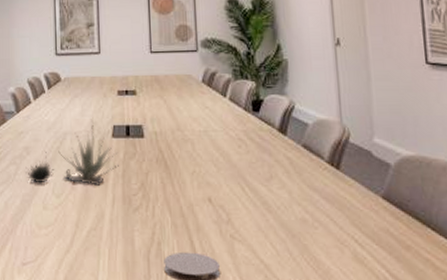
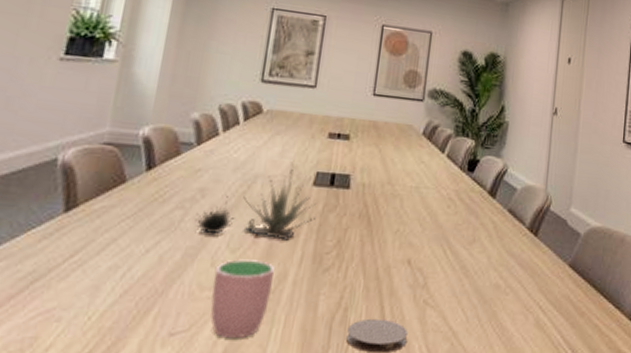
cup: none [47,203,94,269] -> present [210,259,274,339]

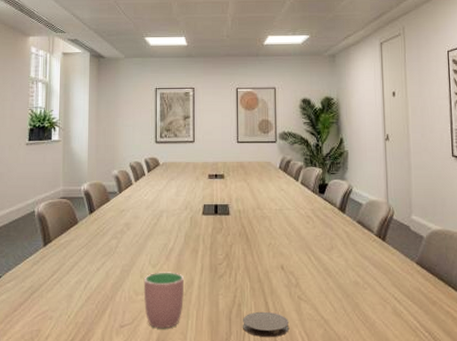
succulent plant: present [195,160,317,241] -> none [126,197,207,256]

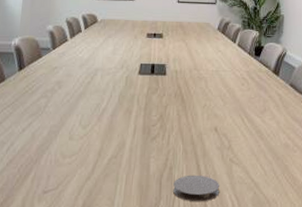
cup: present [143,272,185,329] -> none [71,133,115,194]

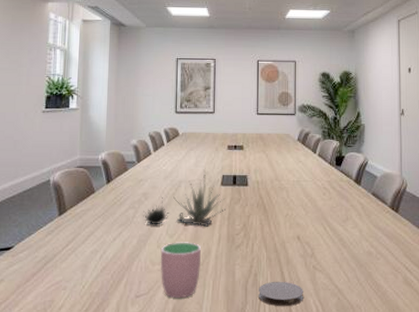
succulent plant: none [55,56,143,117] -> present [143,168,226,227]
cup: none [71,133,115,194] -> present [160,242,202,299]

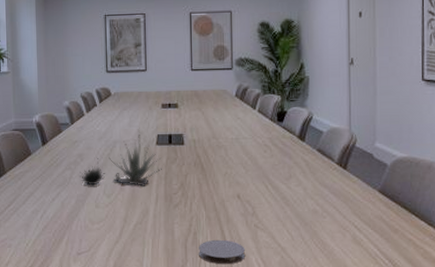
cup: present [160,242,202,299] -> none [99,201,140,256]

